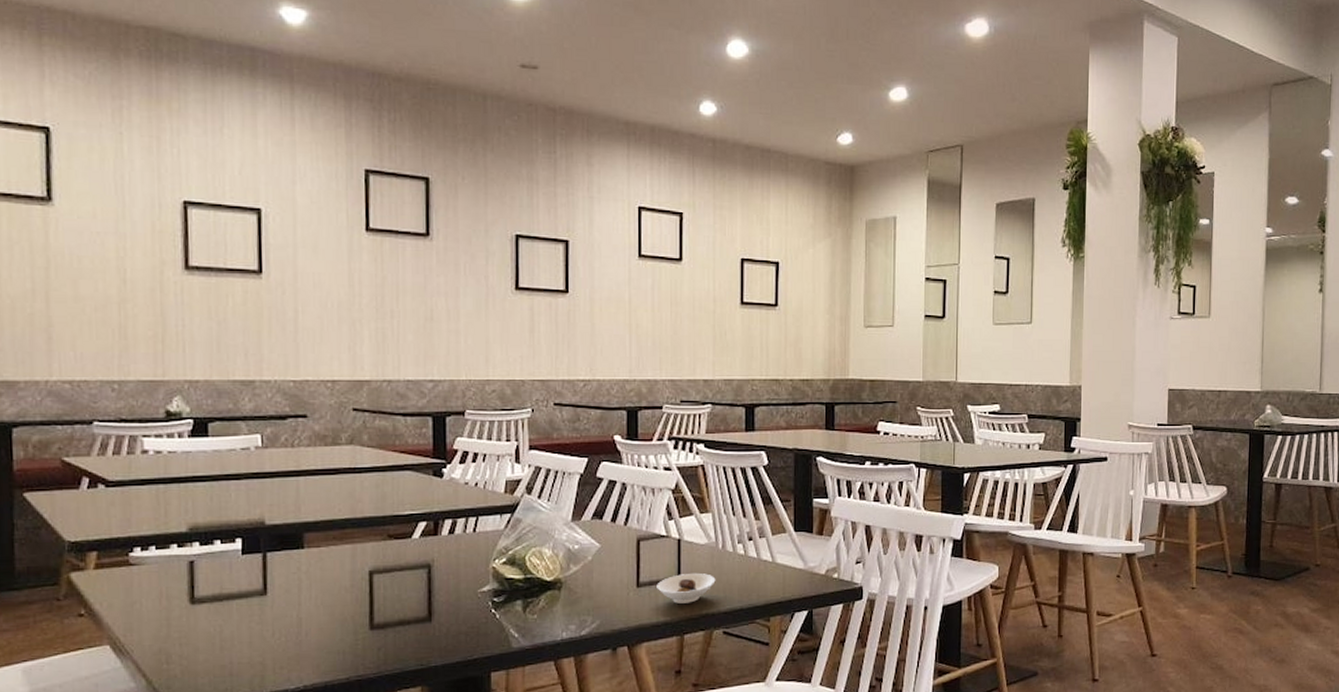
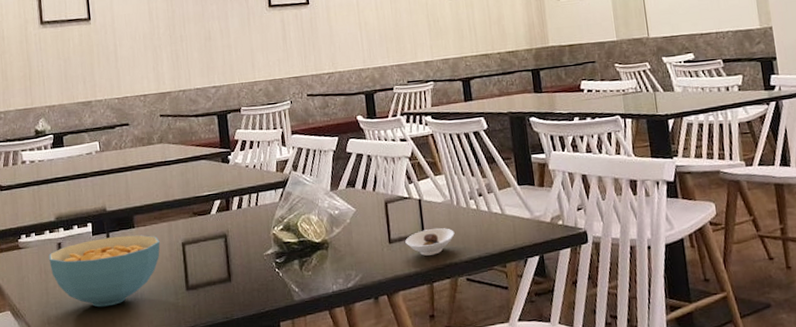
cereal bowl: none [174,557,339,646] -> present [49,235,160,307]

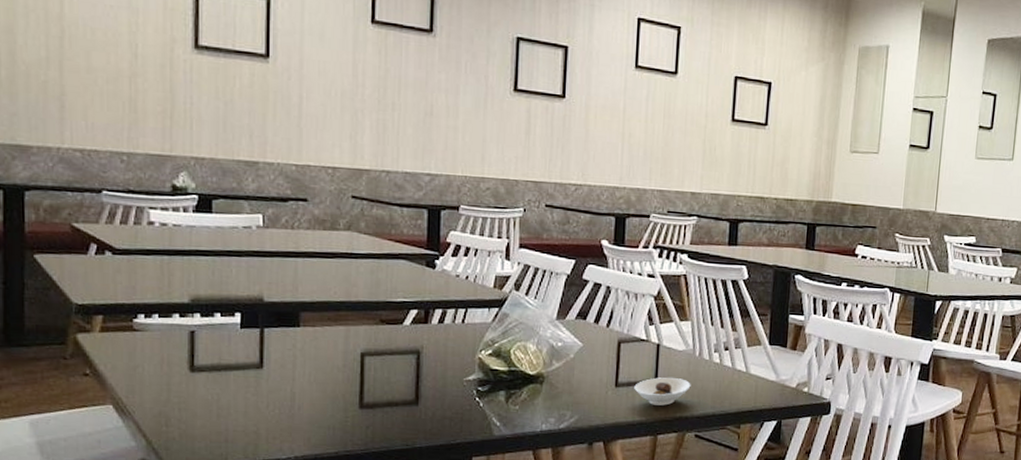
cereal bowl: present [49,235,160,307] -> none [175,333,332,415]

